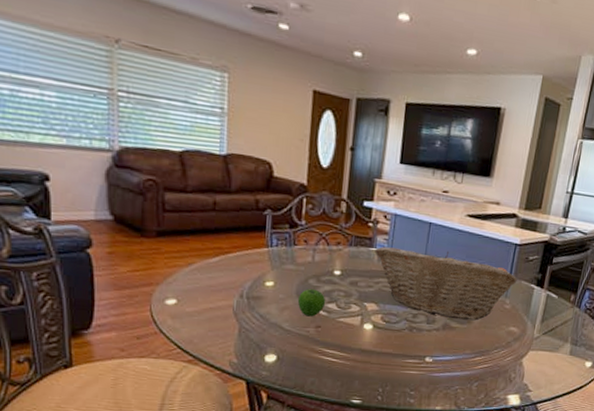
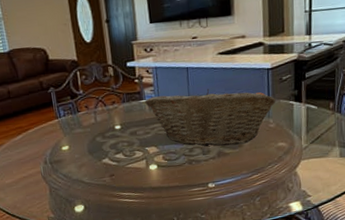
apple: present [297,289,326,317] -> none [90,145,114,169]

